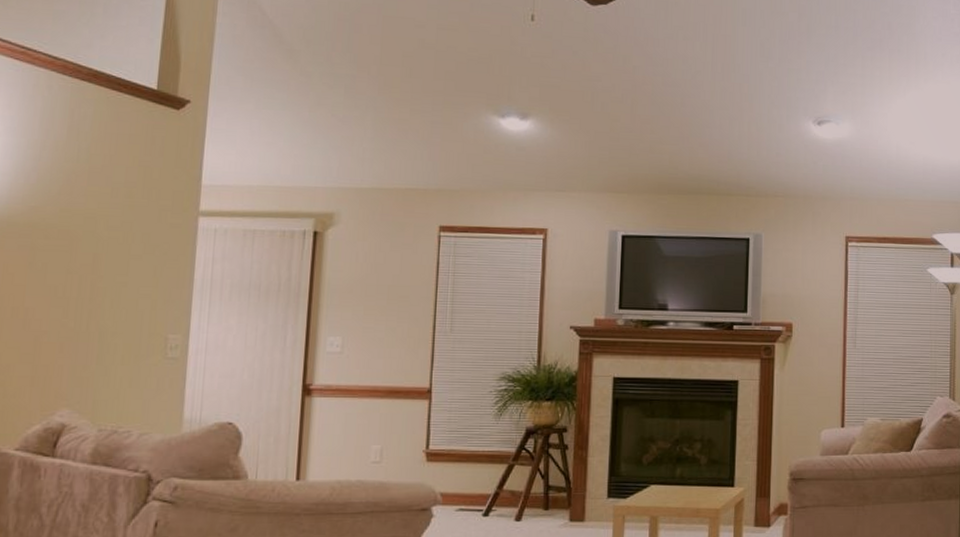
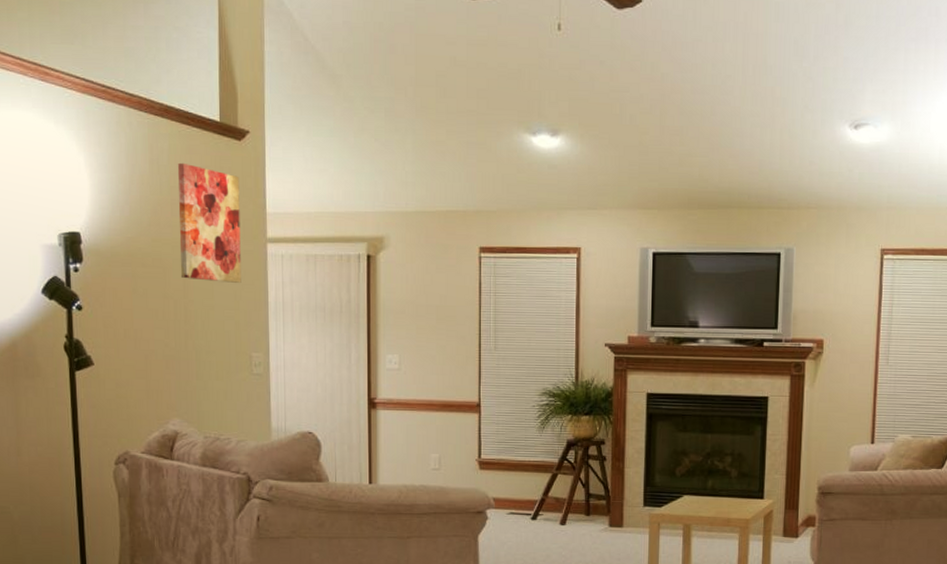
wall art: none [90,129,173,258] -> present [177,162,241,283]

